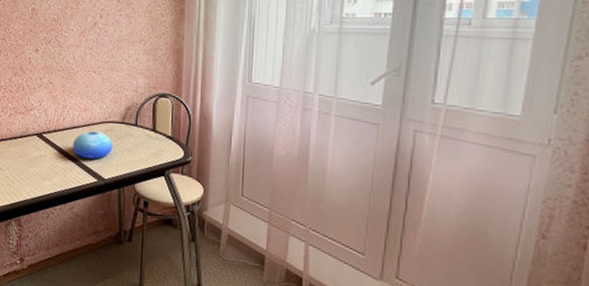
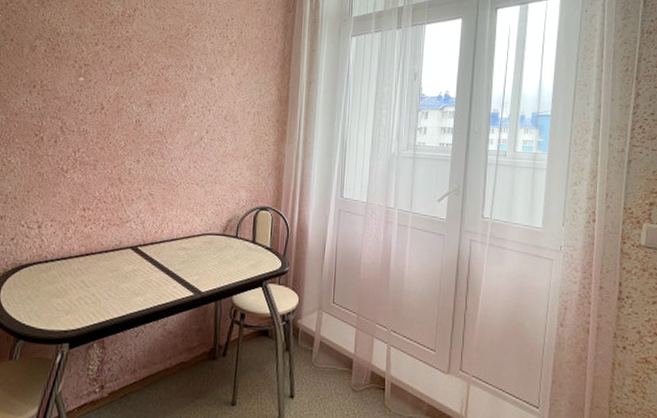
bowl: present [72,131,113,159] -> none [169,243,212,272]

